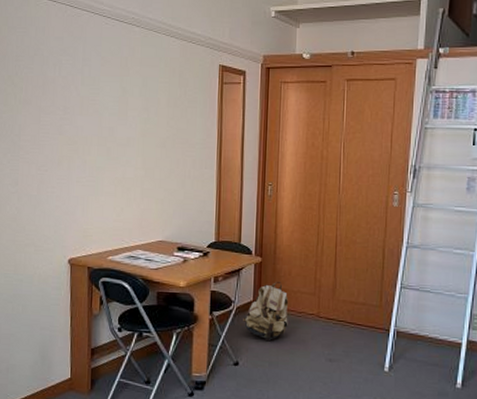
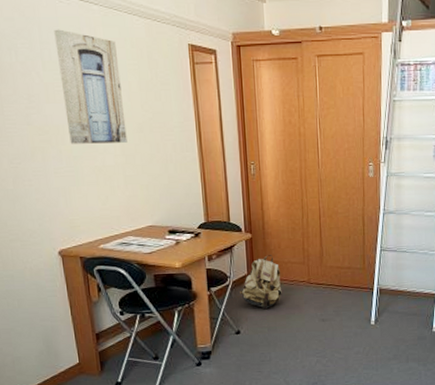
wall art: none [95,48,151,156] -> present [54,29,127,144]

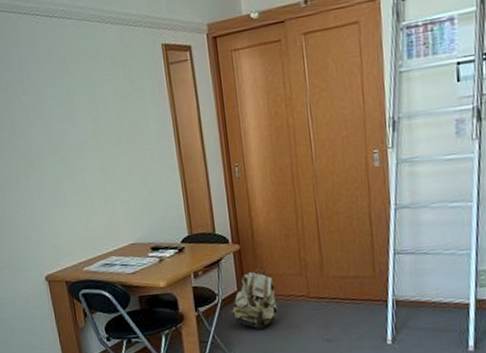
wall art: present [54,29,127,144] -> none [32,49,106,165]

